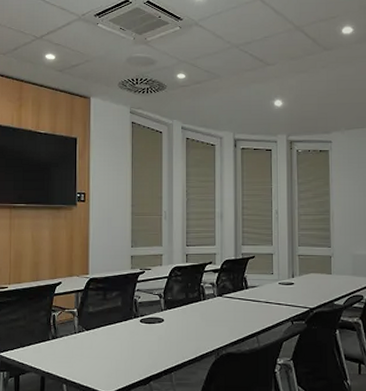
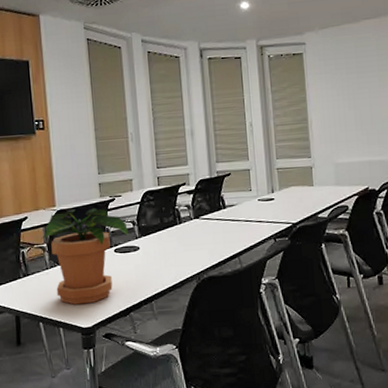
potted plant: none [72,278,155,370] -> present [41,207,129,305]

